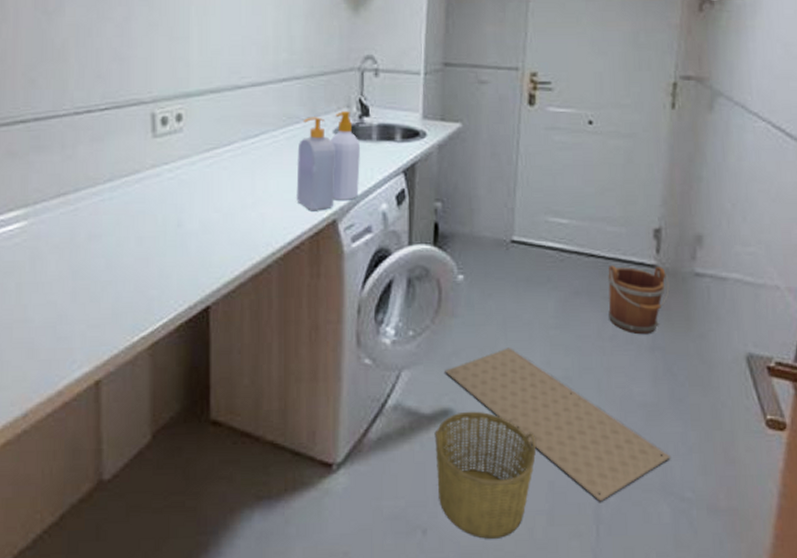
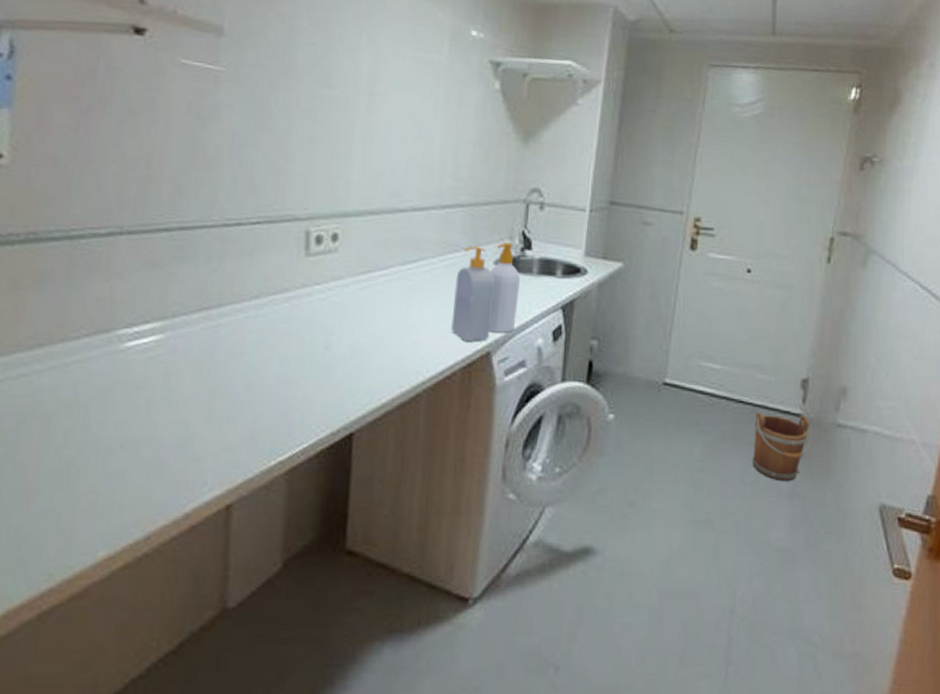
basket: present [434,411,536,539] -> none [573,550,673,677]
bath mat: present [445,348,672,502] -> none [589,489,802,644]

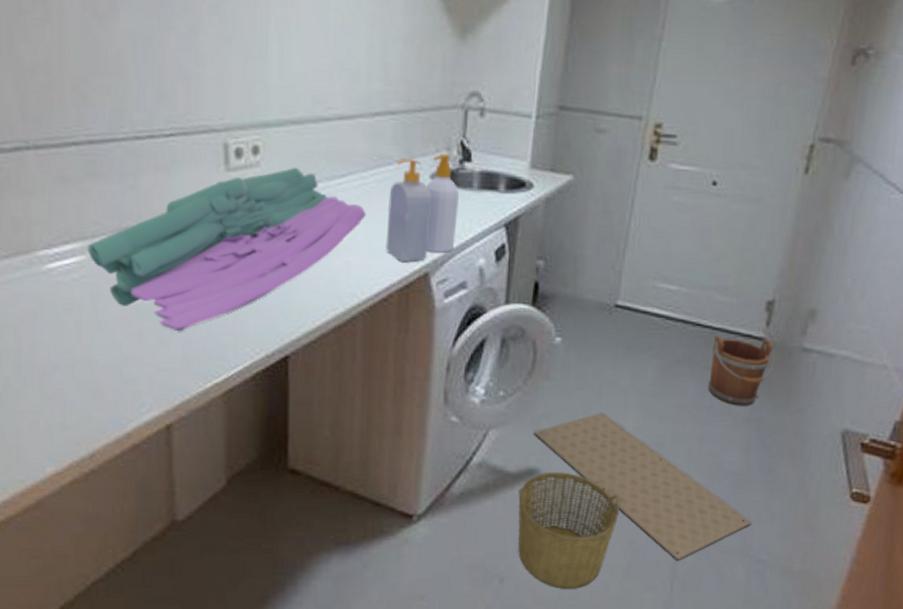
towel: none [166,253,434,408] -> present [87,167,366,331]
basket: none [573,550,673,677] -> present [518,471,620,589]
bath mat: none [589,489,802,644] -> present [534,412,753,561]

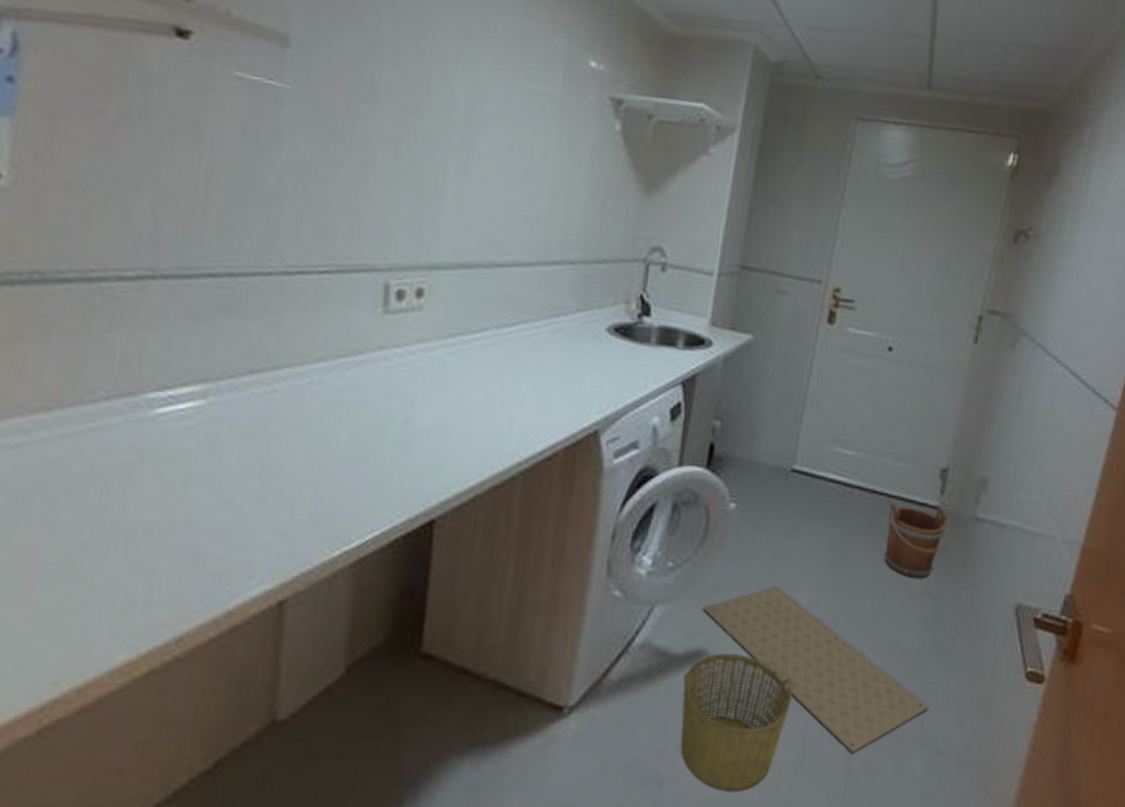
towel: present [87,167,366,331] -> none [208,312,536,489]
soap bottle: present [386,158,431,263] -> none [554,309,606,419]
soap bottle: present [426,154,459,253] -> none [598,307,636,410]

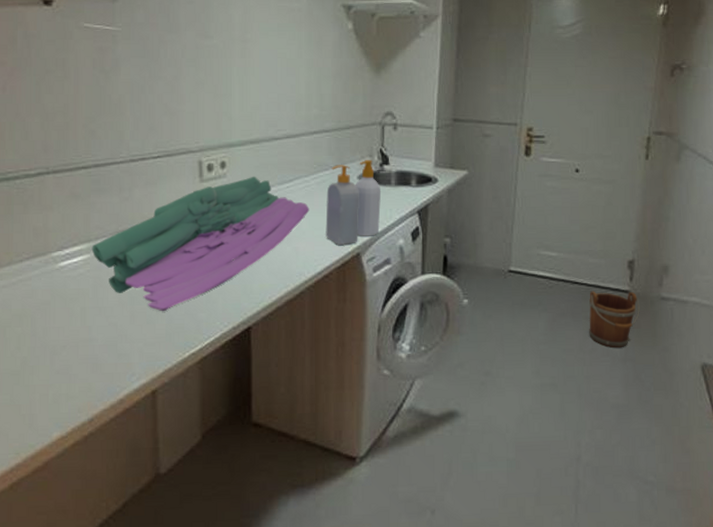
towel: none [208,312,536,489] -> present [91,176,310,311]
soap bottle: none [554,309,606,419] -> present [325,165,359,246]
soap bottle: none [598,307,636,410] -> present [355,160,381,236]
basket: present [680,653,793,792] -> none [442,412,526,517]
bath mat: present [703,586,930,753] -> none [451,360,638,486]

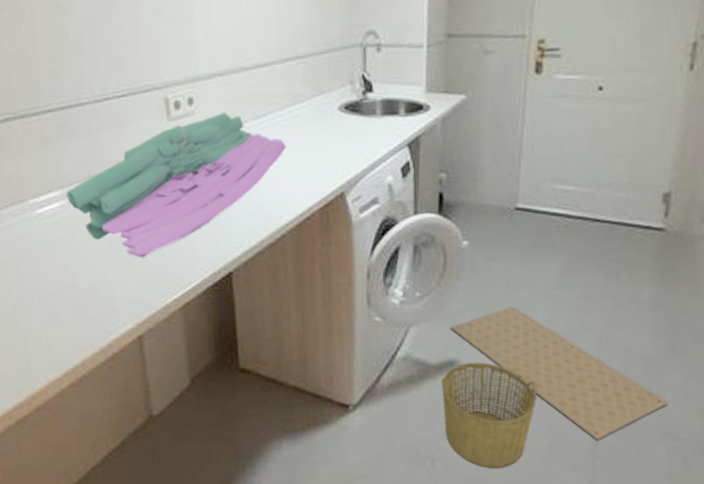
soap bottle: present [325,165,359,246] -> none [303,95,342,185]
soap bottle: present [355,160,381,236] -> none [335,88,365,174]
basket: none [442,412,526,517] -> present [441,362,537,468]
bath mat: none [451,360,638,486] -> present [450,306,669,440]
bucket: present [589,291,640,348] -> none [612,229,676,294]

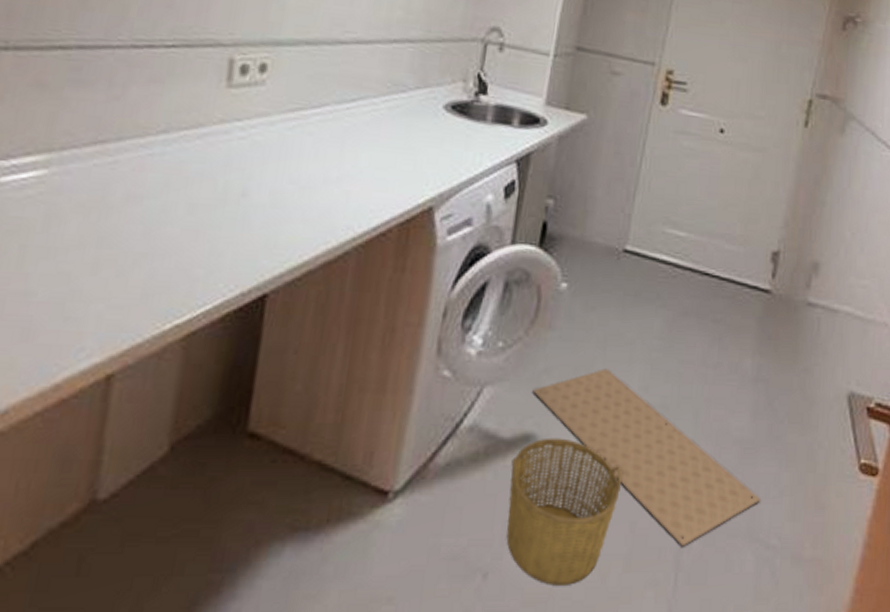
towel: present [65,112,286,257] -> none [51,88,373,261]

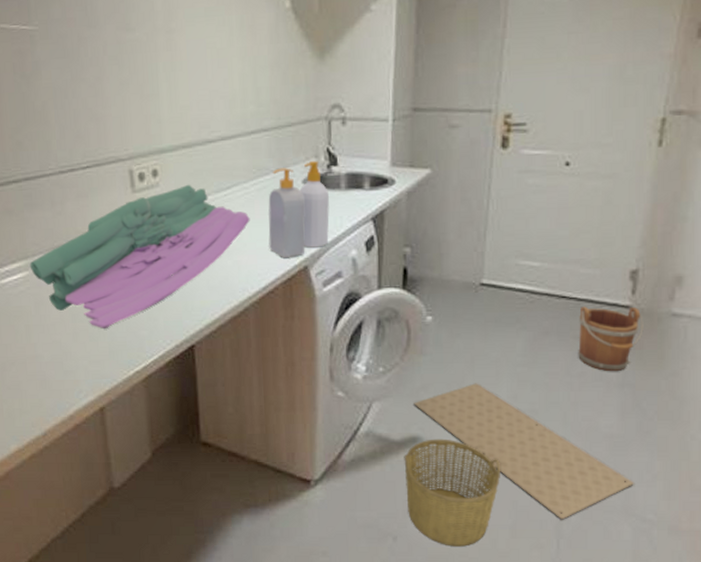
towel: none [51,88,373,261] -> present [29,184,250,329]
soap bottle: none [390,86,443,195] -> present [267,168,306,259]
soap bottle: none [433,85,472,187] -> present [299,161,329,248]
bucket: none [715,286,781,365] -> present [578,306,644,372]

